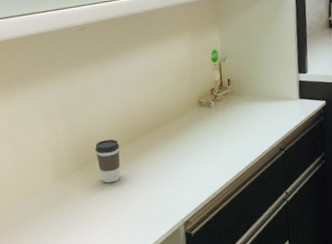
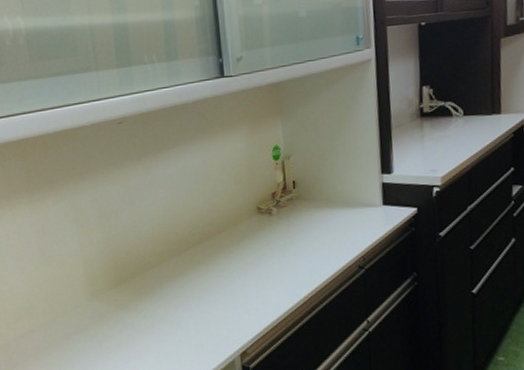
coffee cup: present [95,139,121,183] -> none [135,251,165,304]

